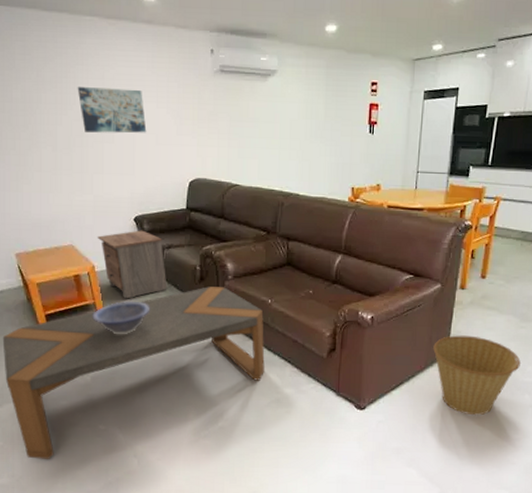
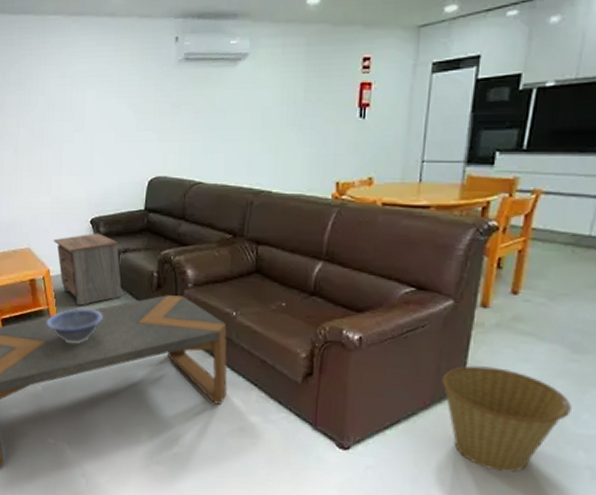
wall art: present [77,87,147,134] -> none [39,85,106,133]

